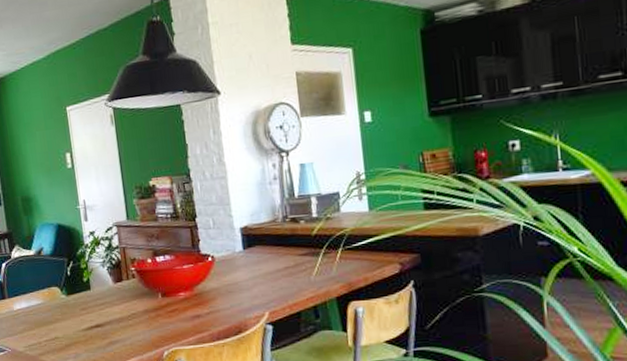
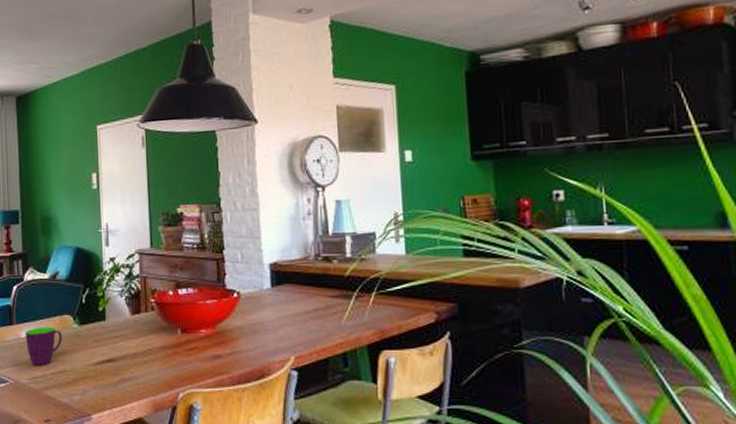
mug: none [17,298,52,335] -> present [25,326,62,366]

